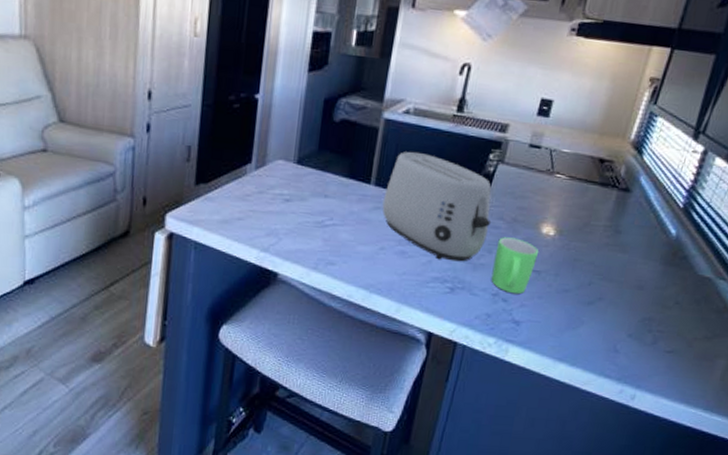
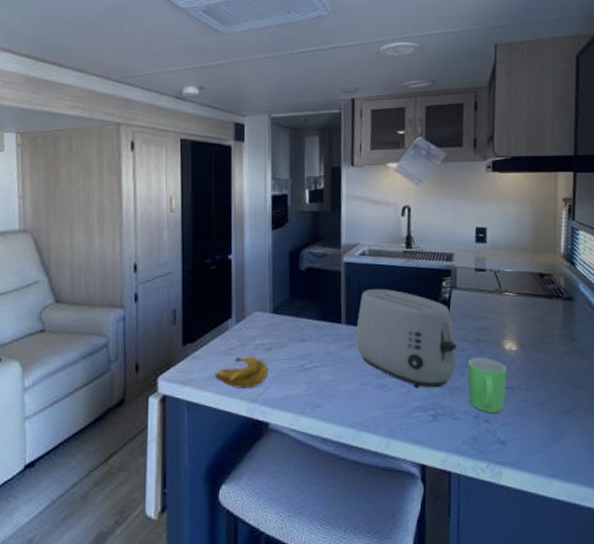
banana: none [227,204,285,237] -> present [215,355,269,388]

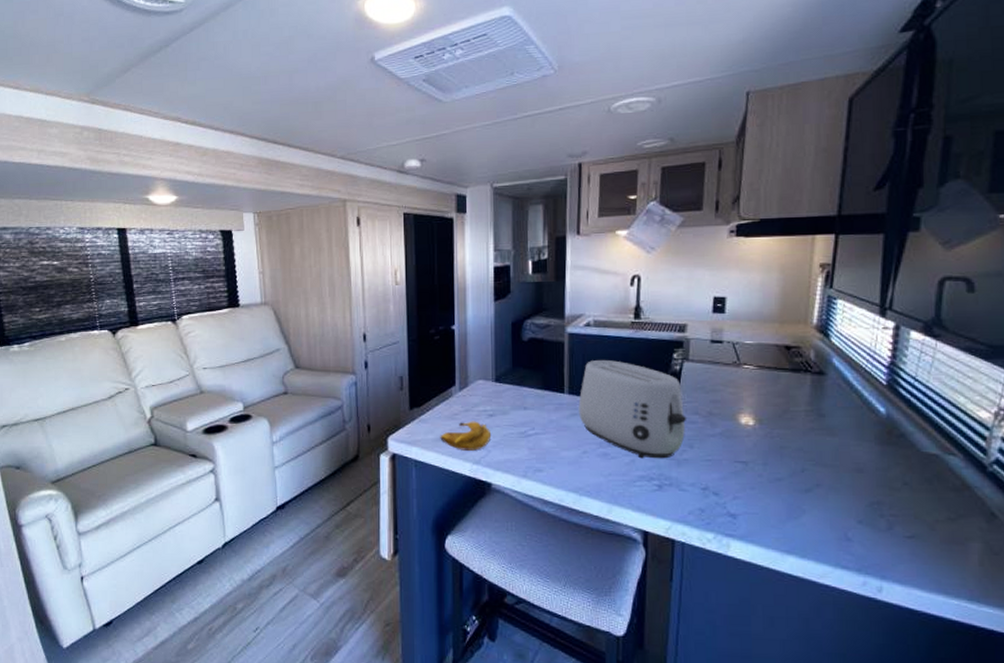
mug: present [467,357,507,414] -> none [697,431,742,487]

